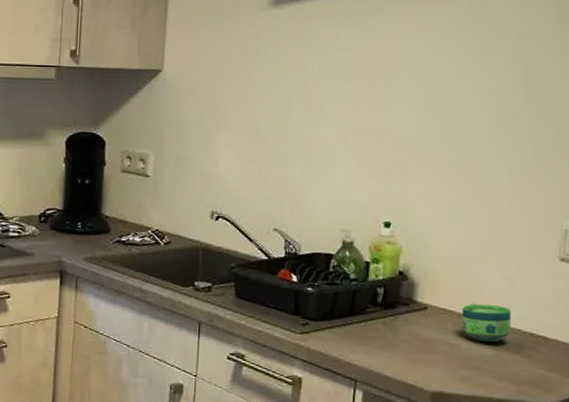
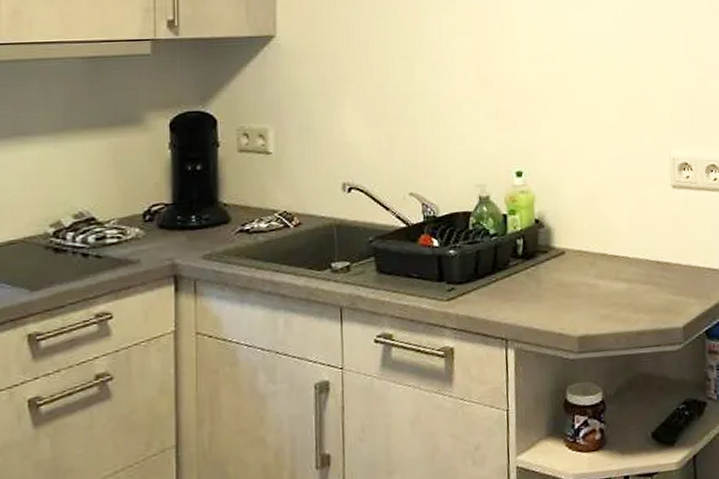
cup: present [461,303,511,342] -> none [595,239,639,277]

